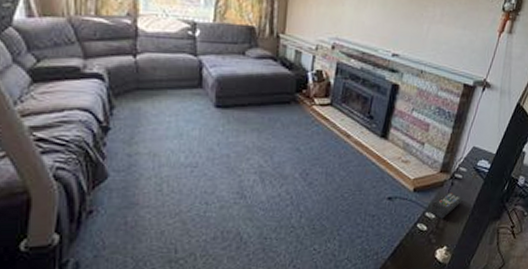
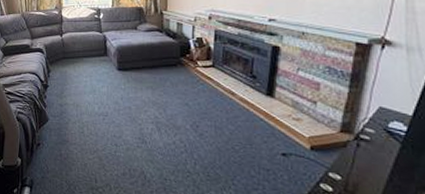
remote control: present [430,191,463,219] -> none [334,152,375,182]

